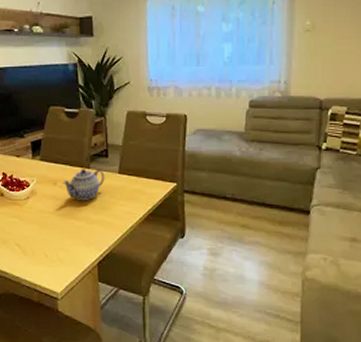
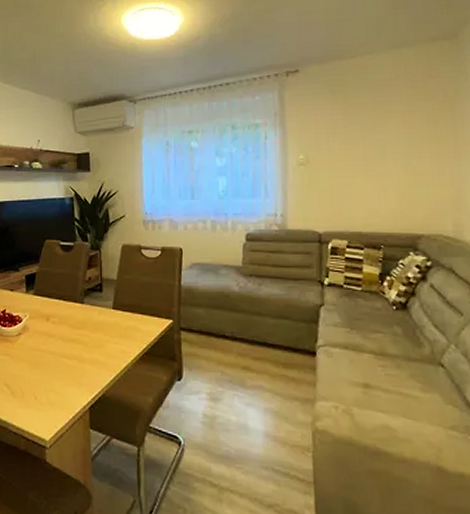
teapot: present [63,169,105,200] -> none [55,304,99,337]

